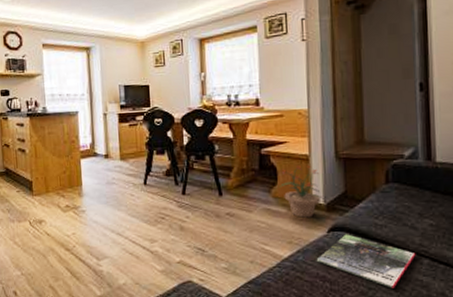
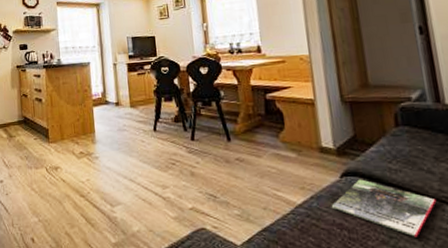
potted plant: present [279,164,323,218] -> none [287,108,332,163]

